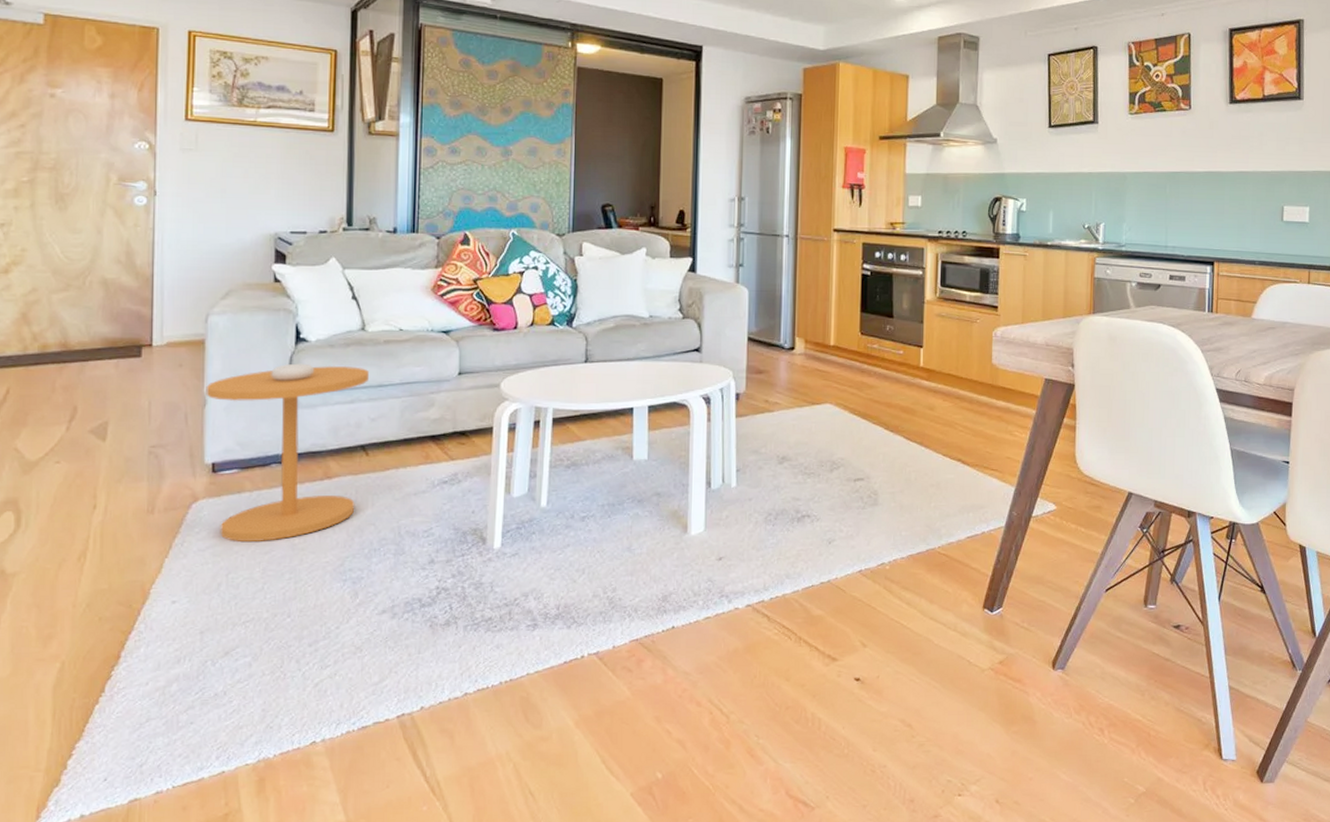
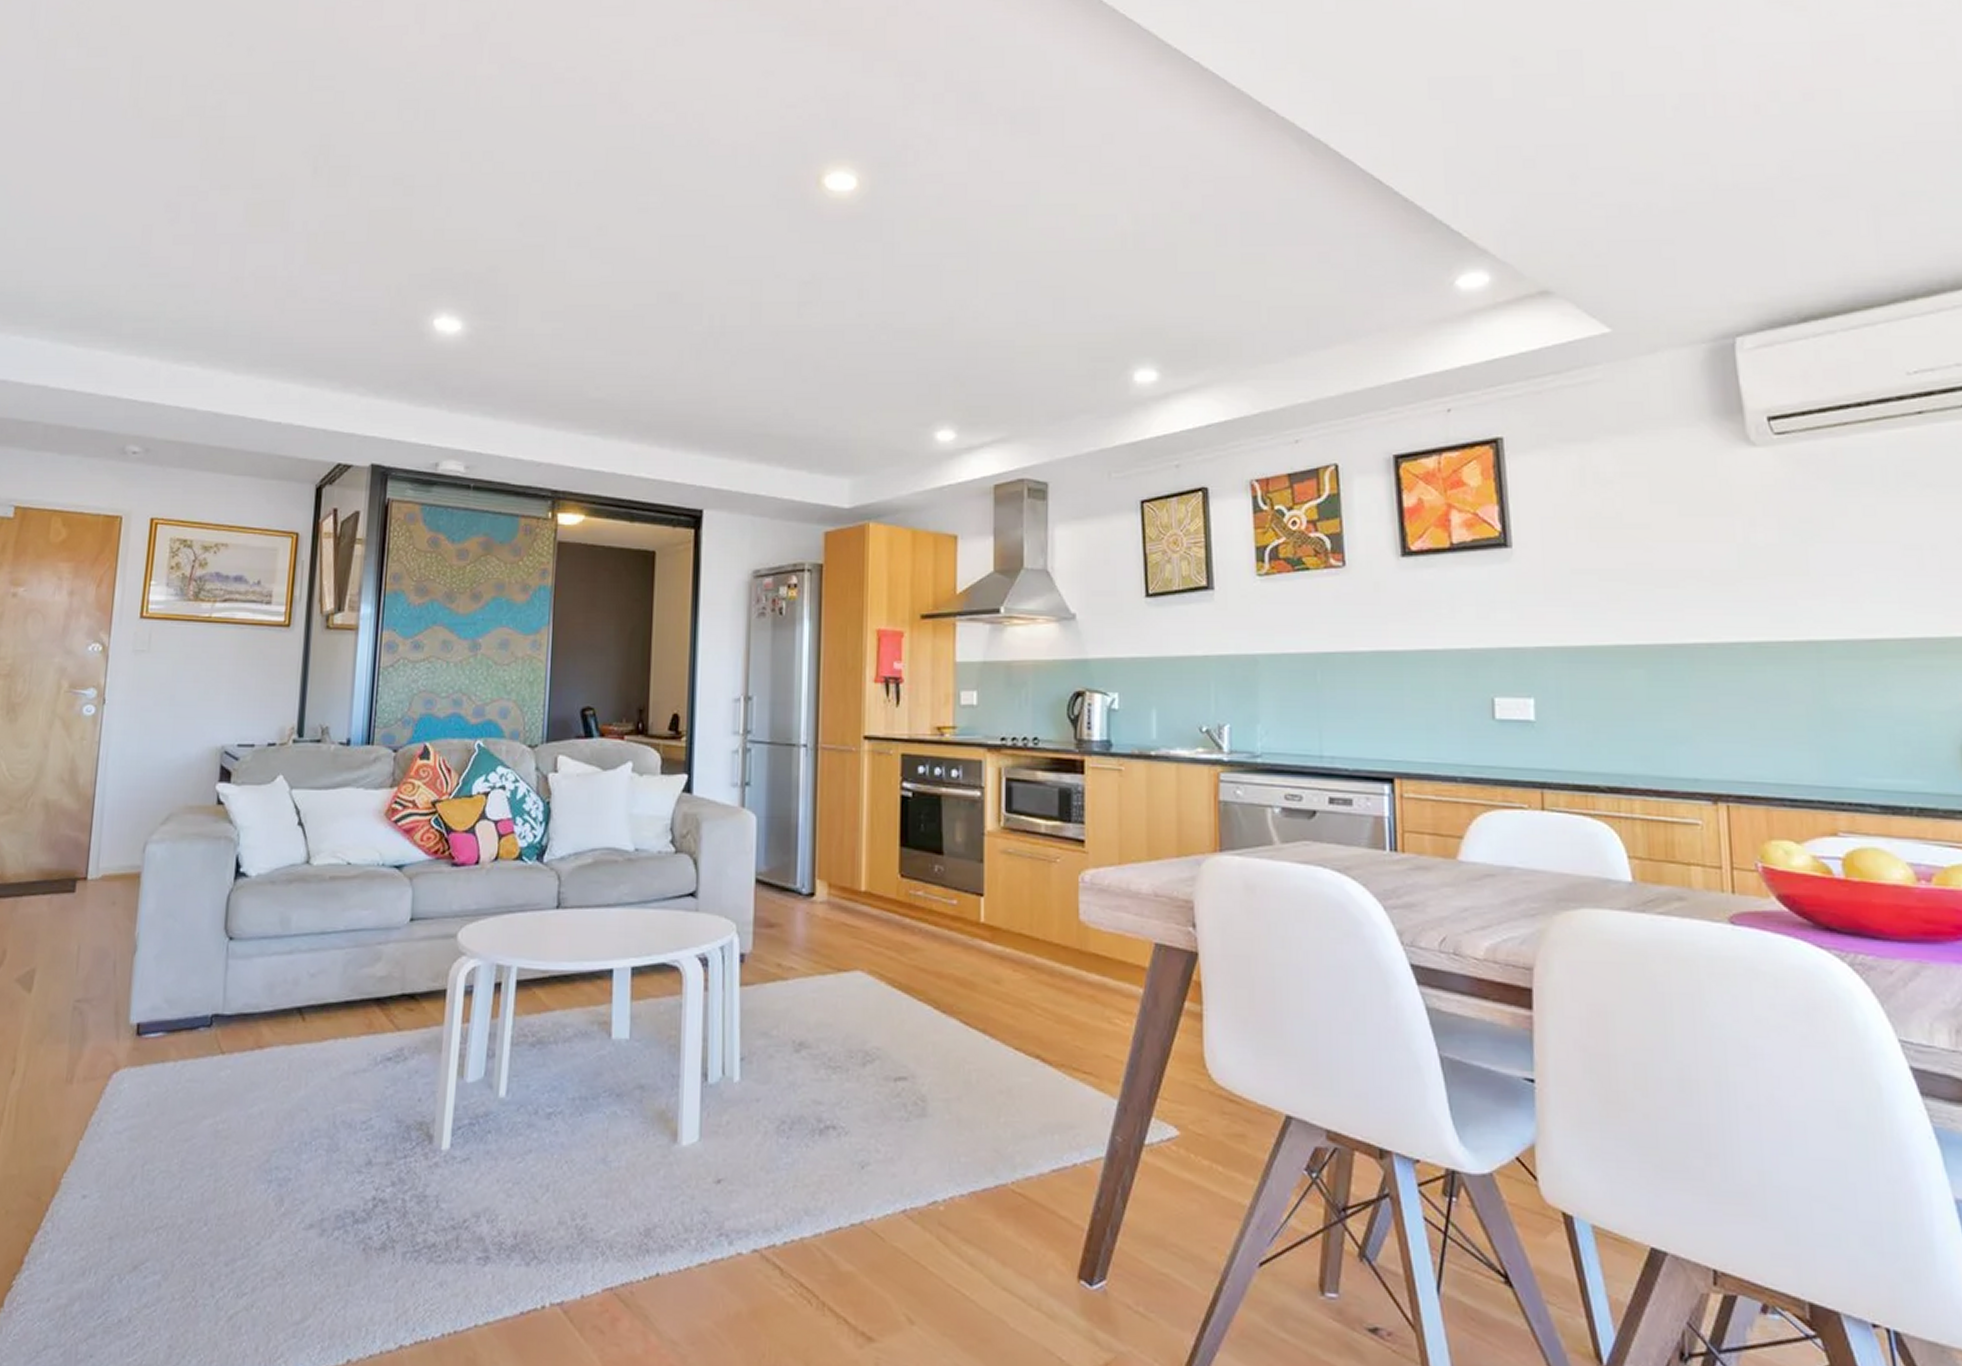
side table: present [206,363,369,541] -> none [137,903,311,1125]

